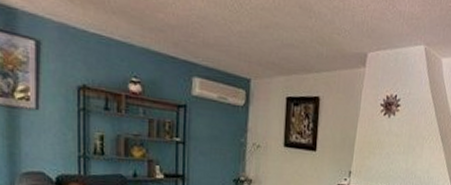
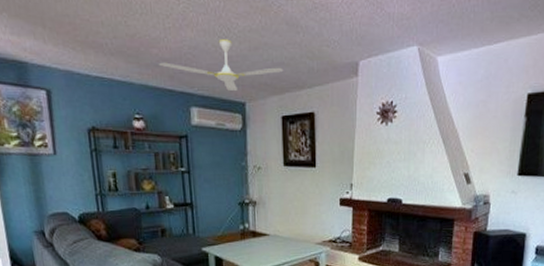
ceiling fan: none [162,13,293,66] -> present [158,39,284,91]

